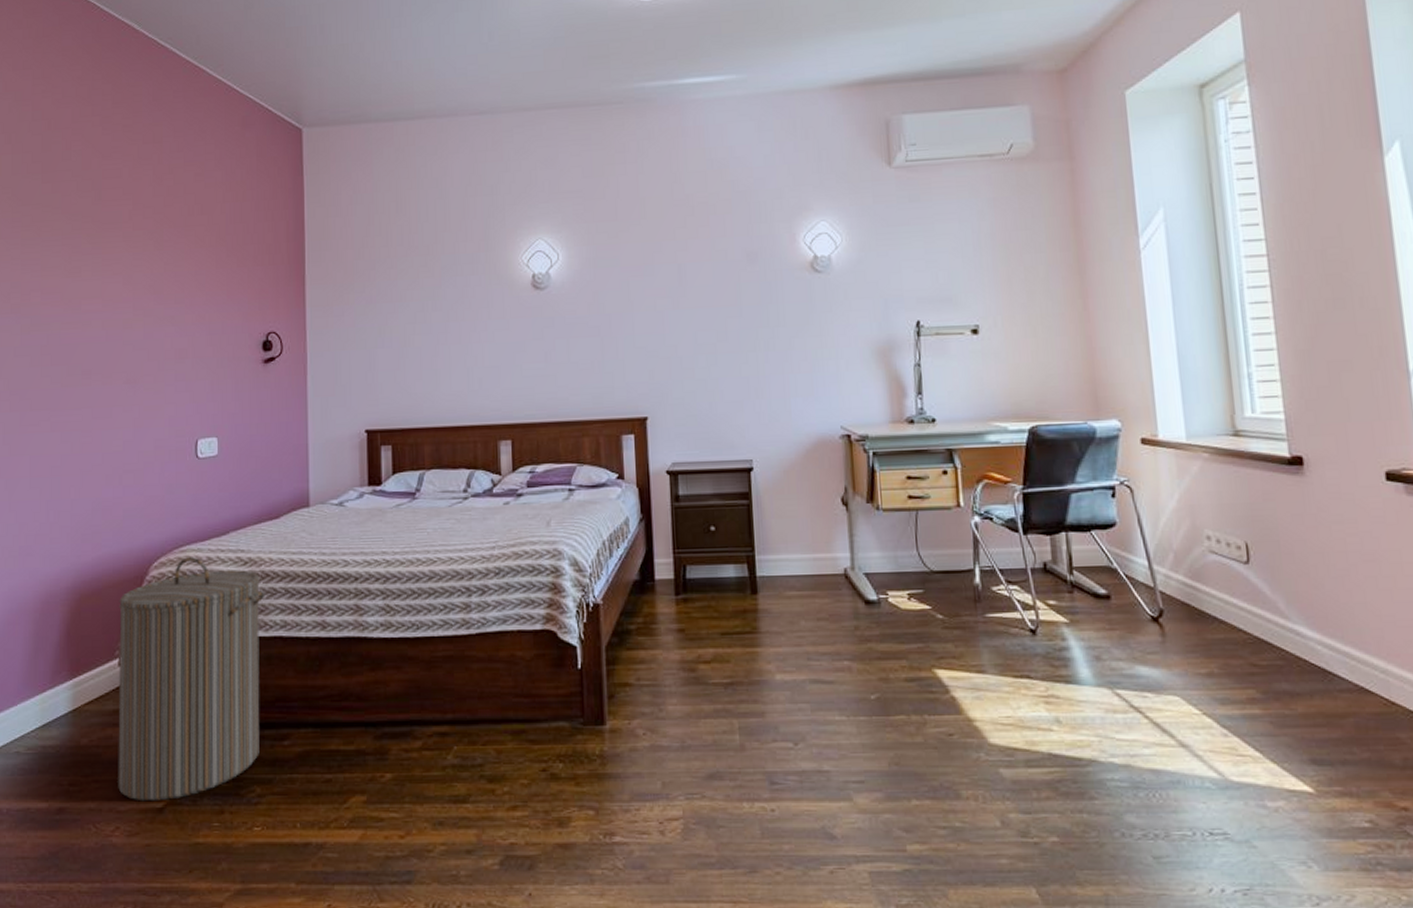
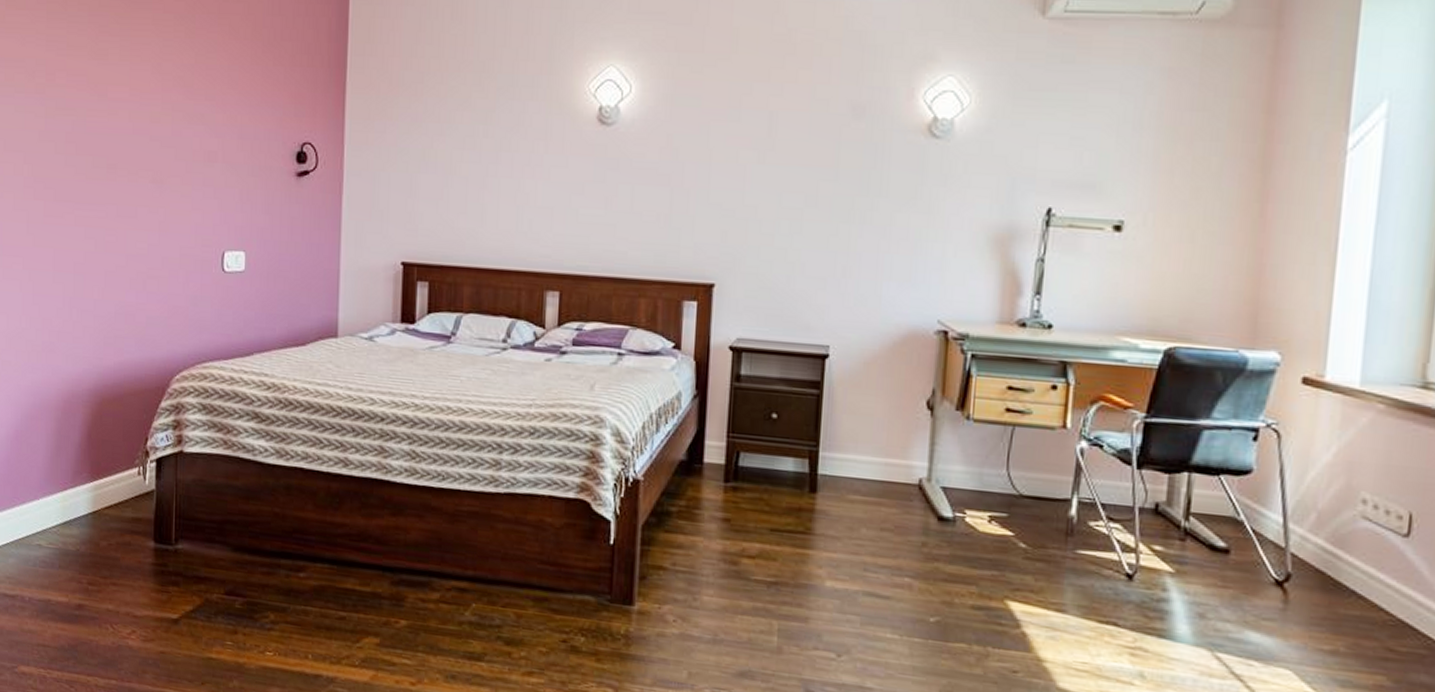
laundry hamper: present [118,557,265,802] -> none [135,374,288,613]

